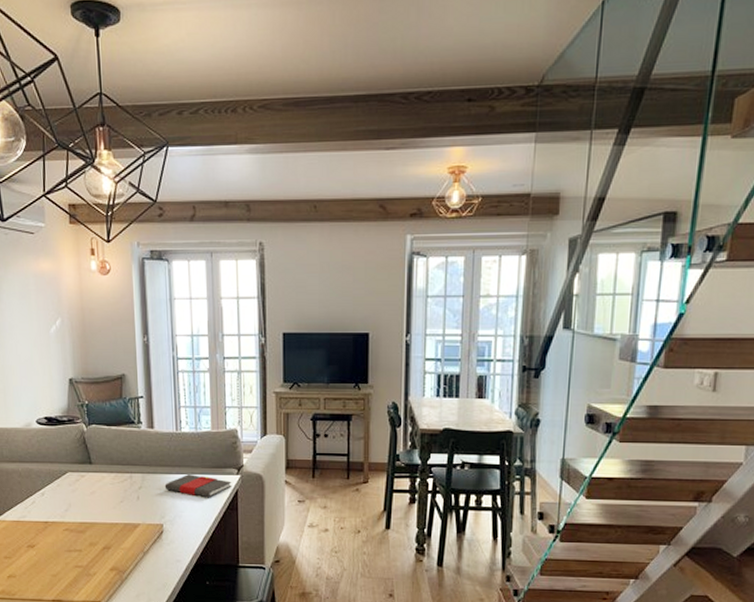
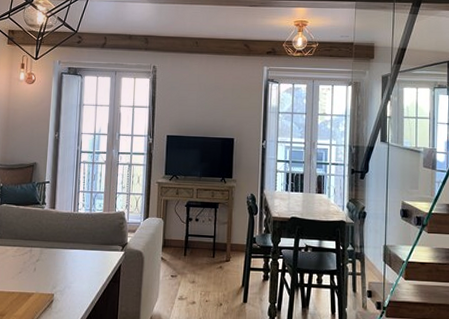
book: present [164,474,232,498] -> none [59,250,117,271]

